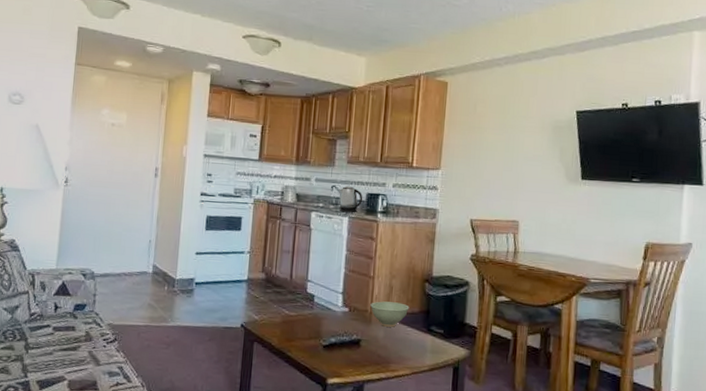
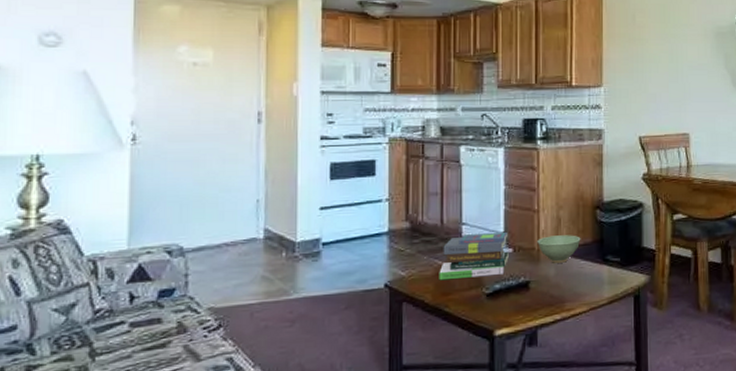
books: none [285,290,345,331] -> present [439,233,509,281]
kettle: present [339,186,363,213] -> none [491,114,519,143]

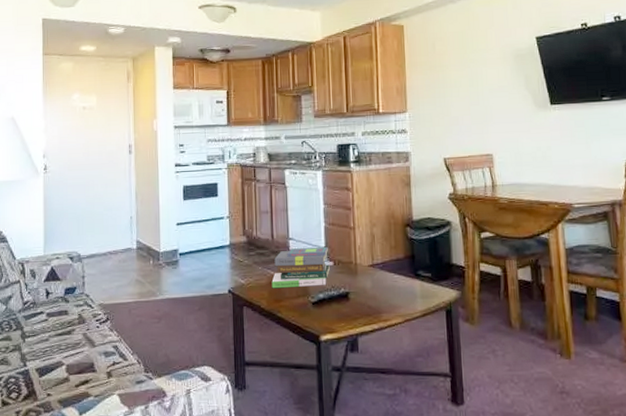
bowl: present [537,235,581,263] -> none [354,250,394,276]

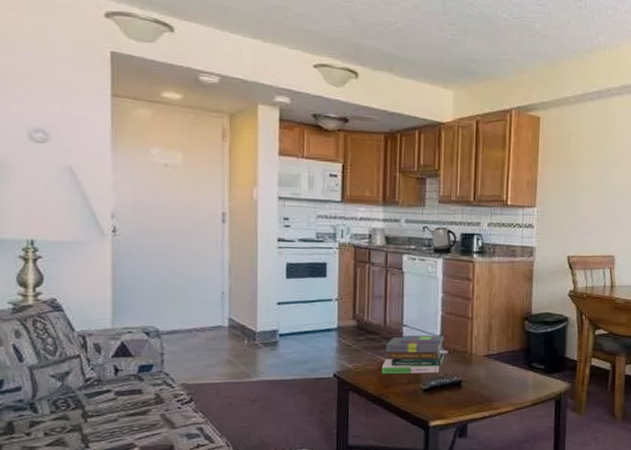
kettle: none [309,140,334,167] -> present [431,227,457,254]

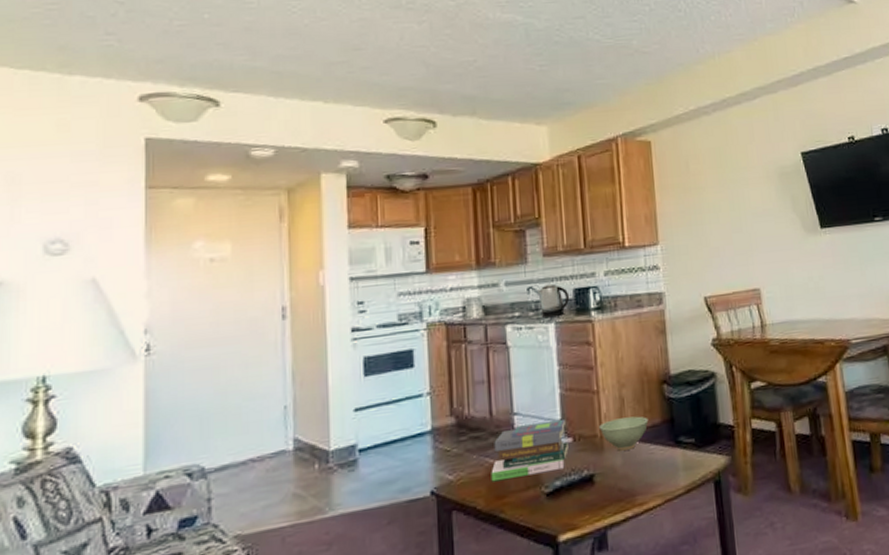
bowl: none [470,341,510,366] -> present [599,416,649,451]

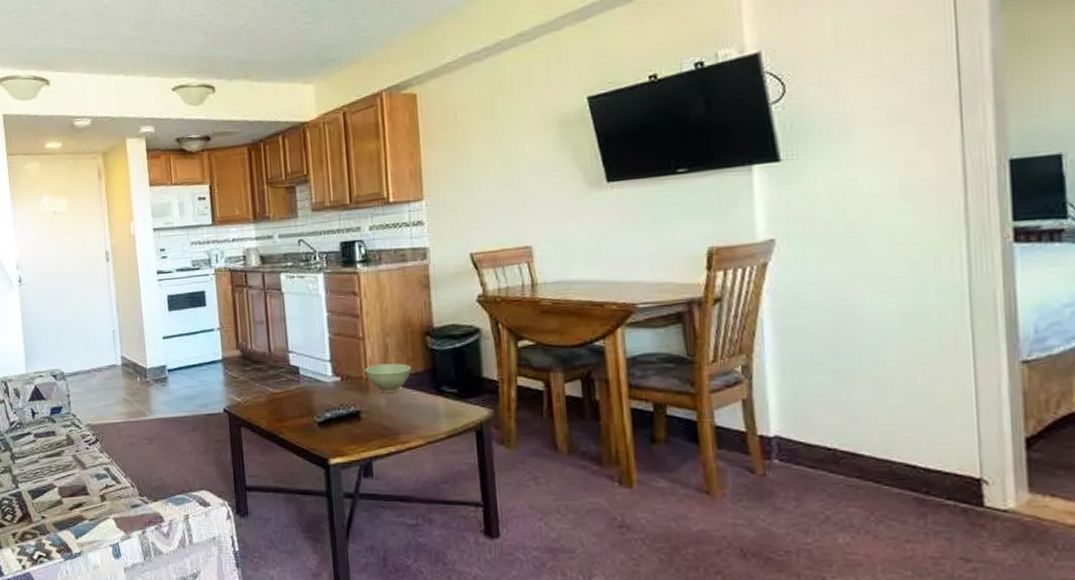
books: present [491,420,569,482] -> none [271,361,337,408]
kettle: present [538,284,570,319] -> none [307,238,337,269]

